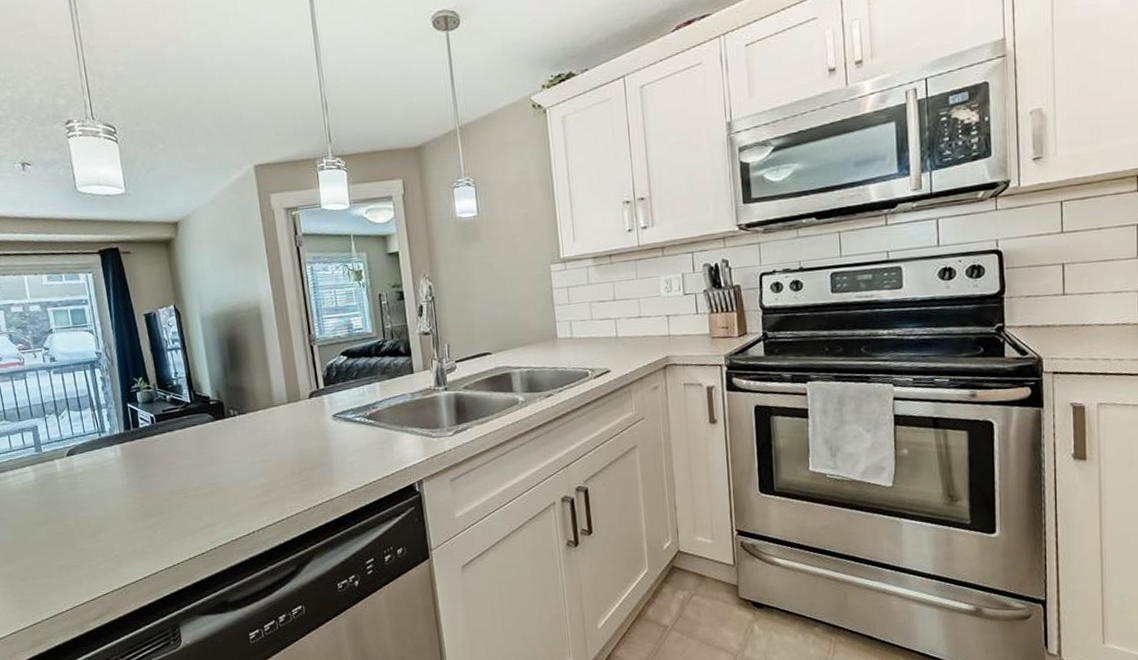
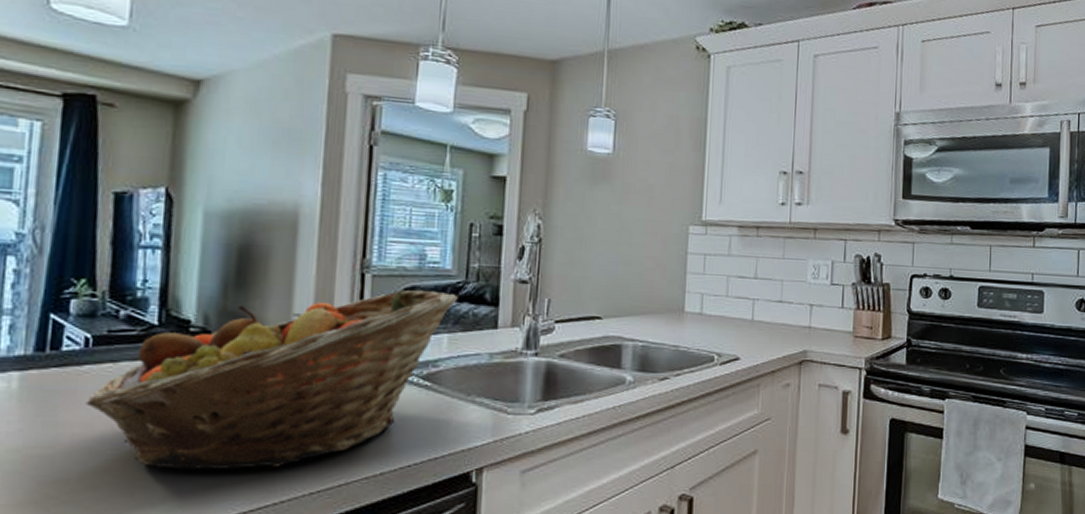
fruit basket: none [160,350,381,499] -> present [85,289,458,469]

